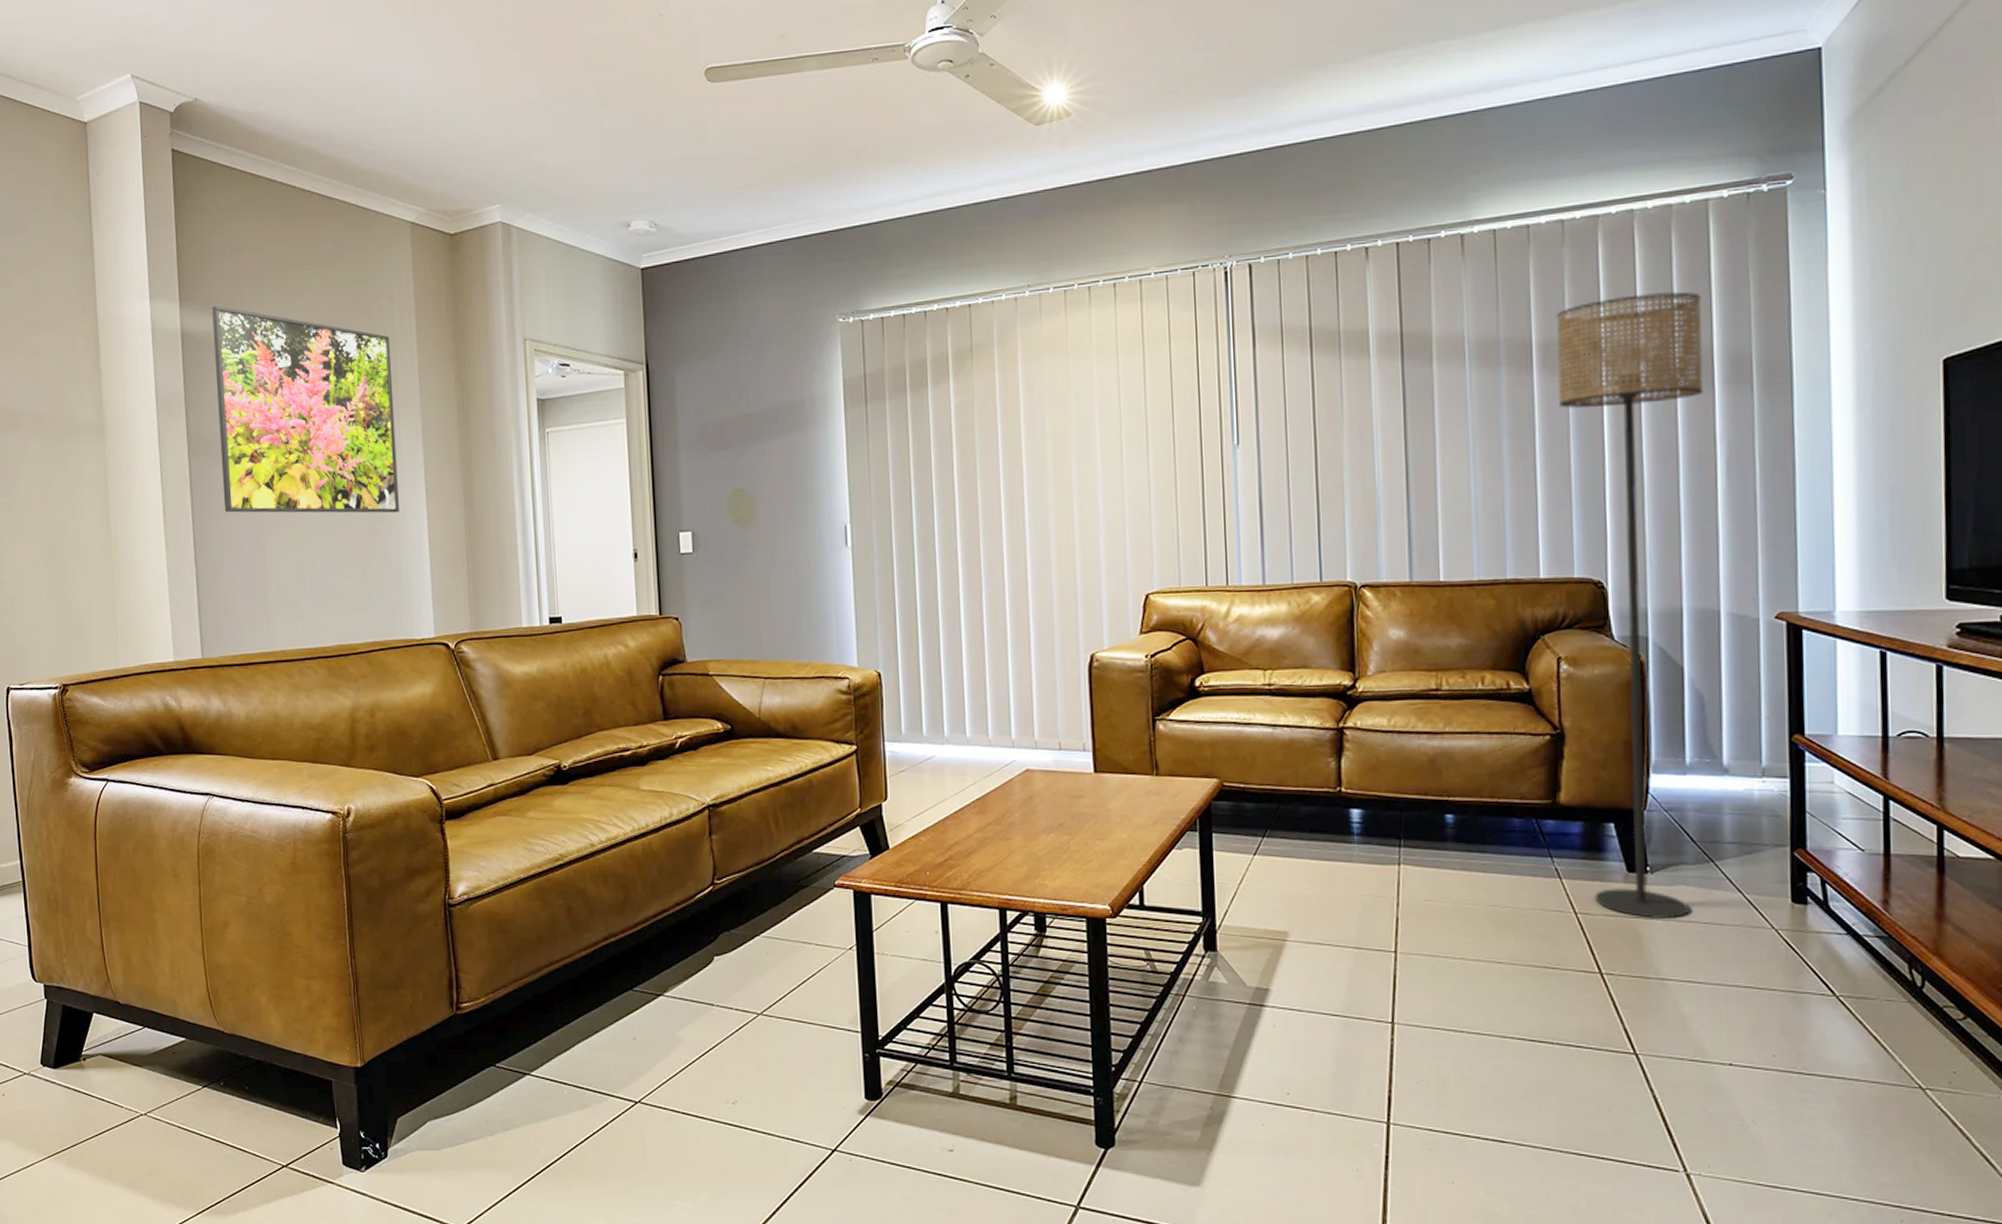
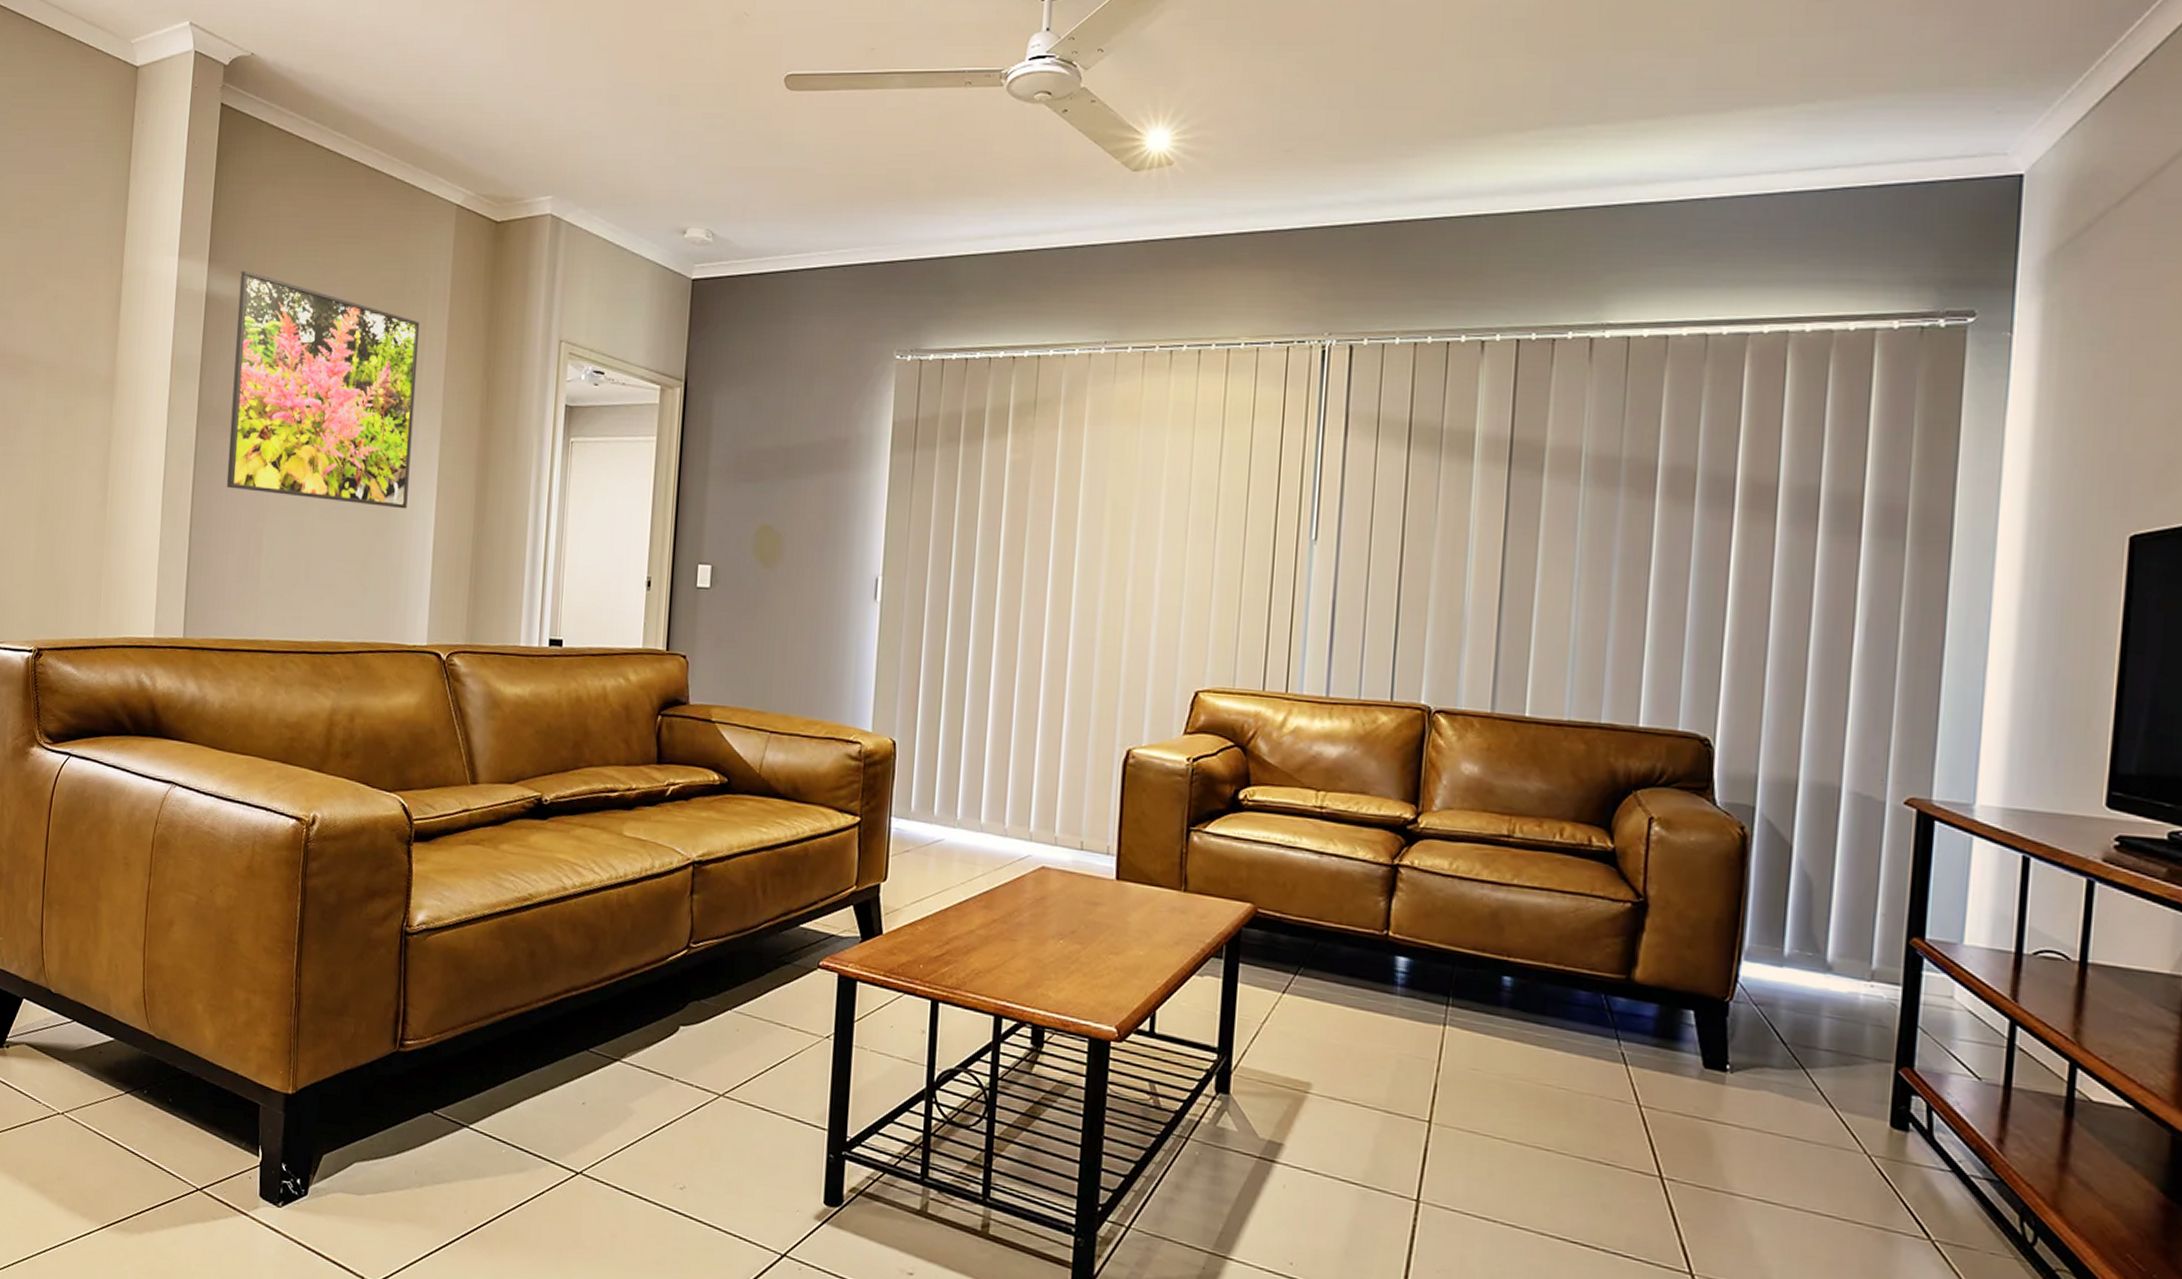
floor lamp: present [1556,291,1704,918] -> none [1663,425,1857,1127]

